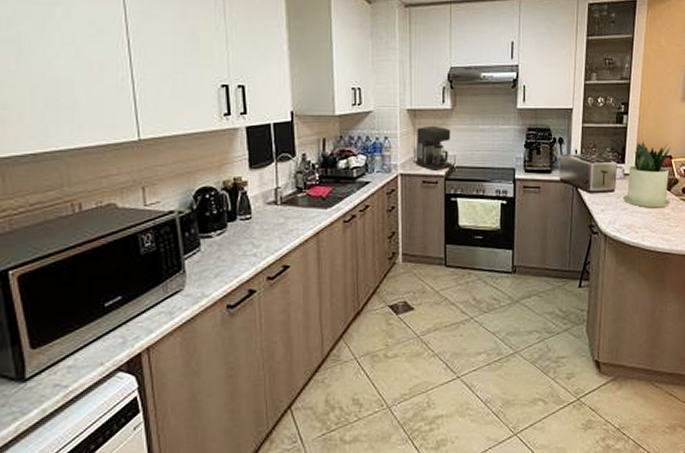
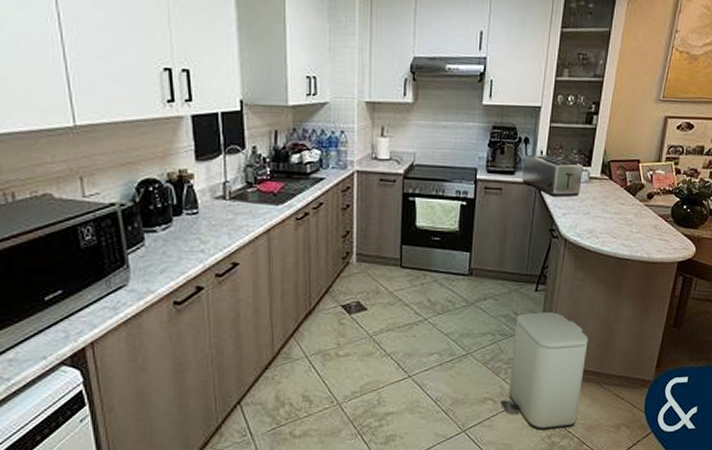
coffee maker: present [415,125,453,171] -> none [373,120,412,168]
pedal bin: none [551,308,636,433] -> present [500,312,588,430]
planter: present [622,141,671,208] -> none [586,143,640,213]

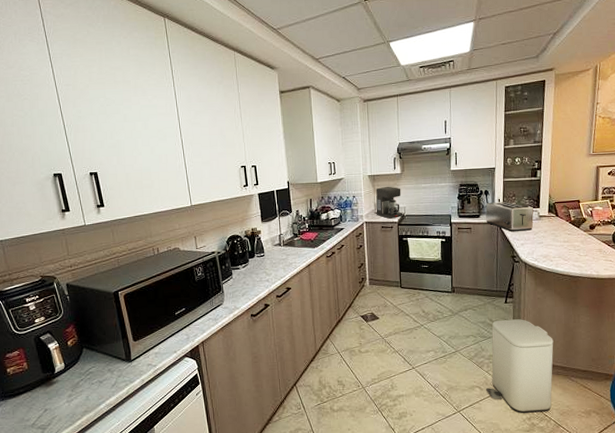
coffee maker: none [373,120,412,168] -> present [376,186,403,219]

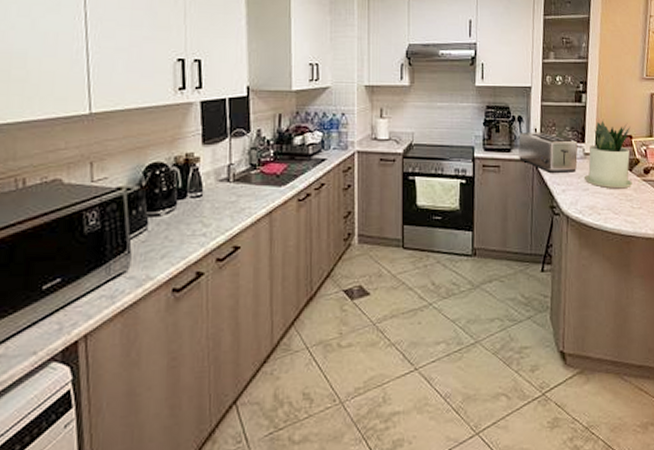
coffee maker: present [376,186,403,219] -> none [373,102,411,148]
pedal bin: present [486,319,554,413] -> none [515,294,602,432]
planter: none [538,189,580,242] -> present [583,120,632,189]

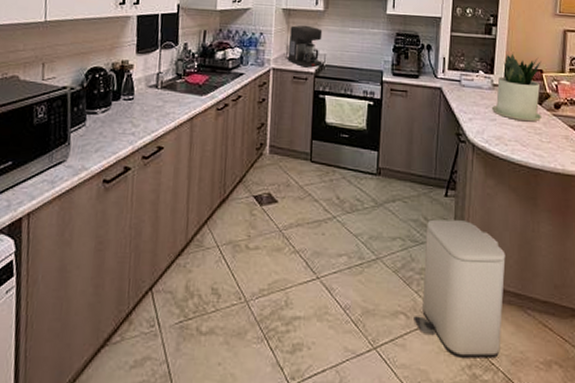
coffee maker: none [373,102,411,148] -> present [287,25,323,68]
pedal bin: none [515,294,602,432] -> present [414,219,506,359]
toaster: present [518,131,578,173] -> none [427,60,487,102]

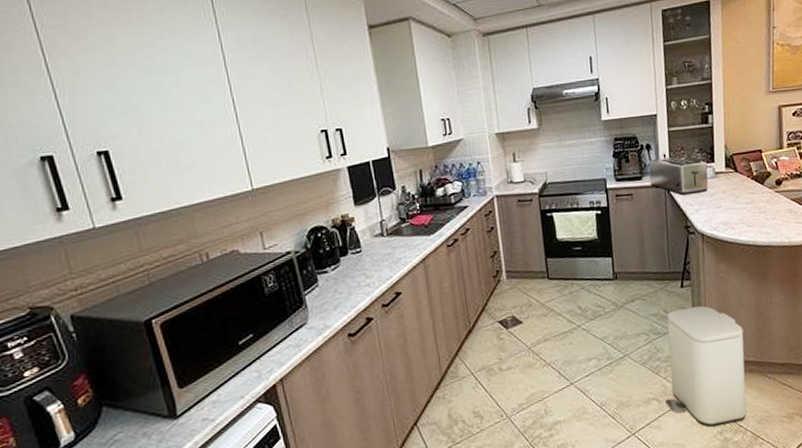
coffee maker: present [287,25,323,68] -> none [507,146,545,189]
toaster: none [427,60,487,102] -> present [649,156,709,195]
planter: present [491,53,542,122] -> none [715,138,765,203]

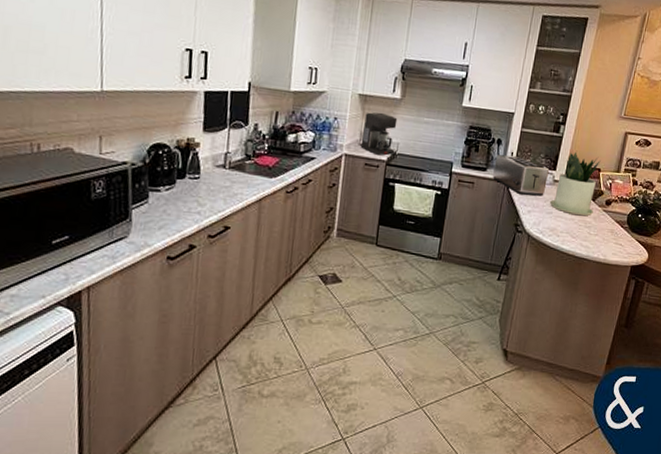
coffee maker: none [507,146,545,189] -> present [360,112,398,156]
pedal bin: present [665,306,747,427] -> none [457,300,544,415]
planter: none [715,138,765,203] -> present [549,151,601,217]

